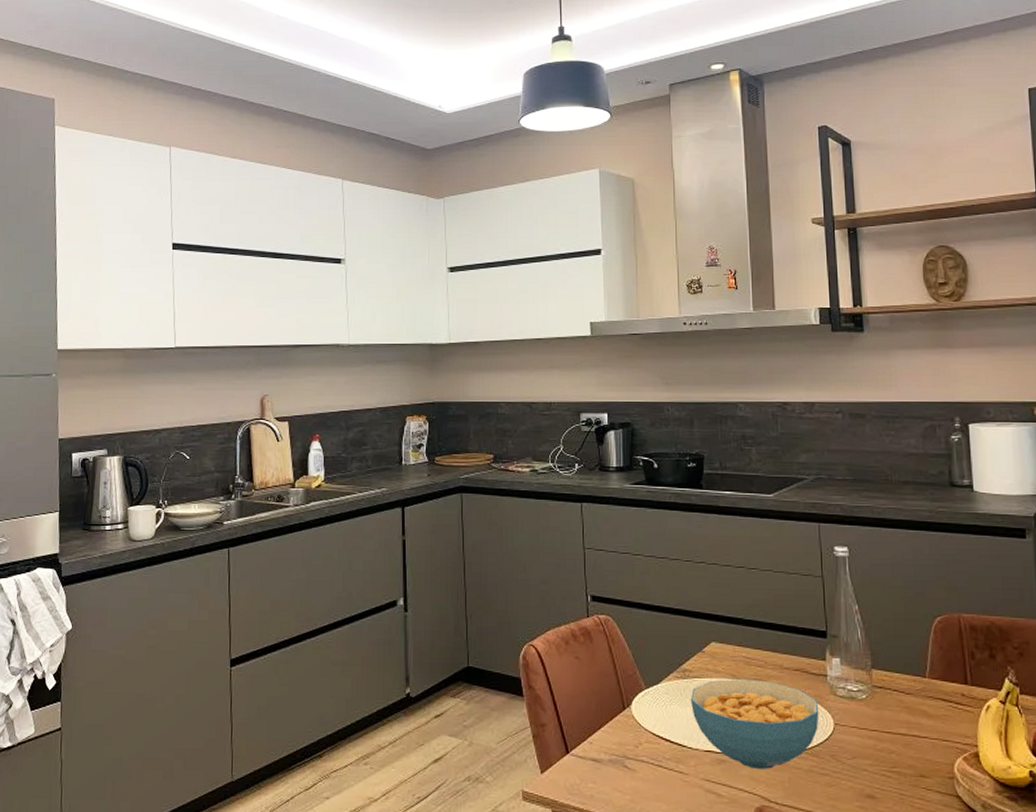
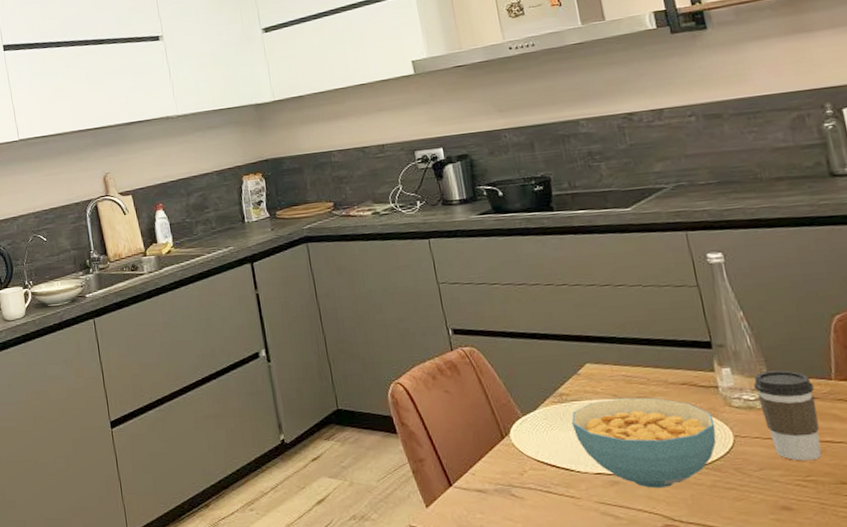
coffee cup: none [857,664,910,753] -> present [753,370,823,461]

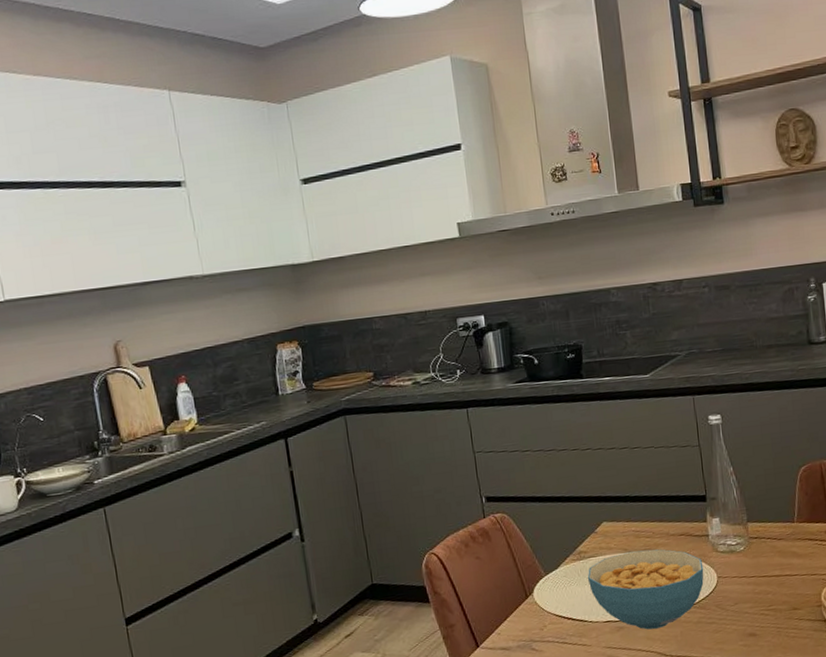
coffee cup: present [753,370,823,461] -> none [735,517,782,594]

